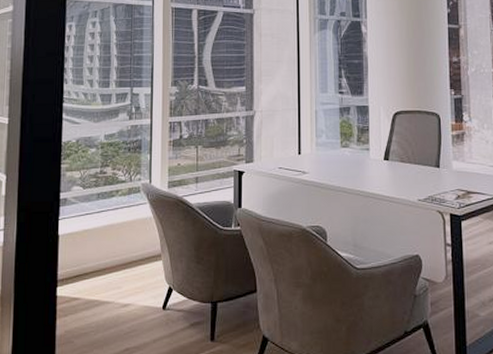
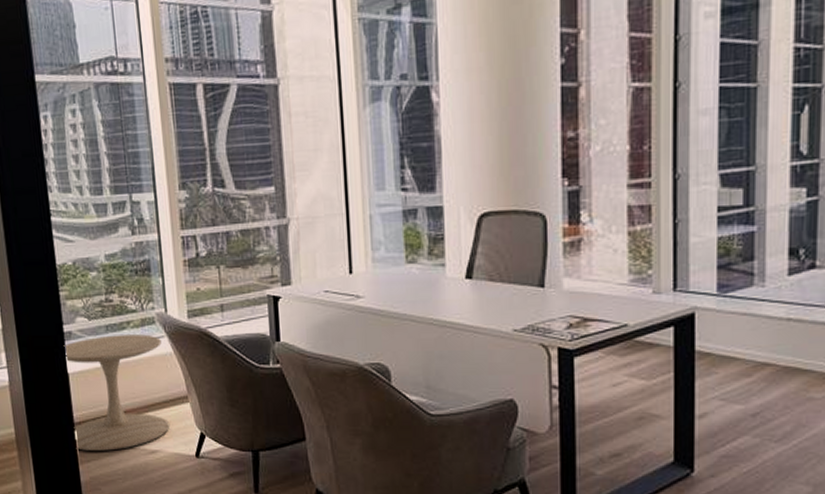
side table: none [56,201,144,306] -> present [63,334,169,451]

